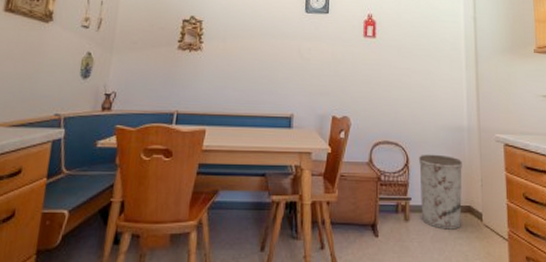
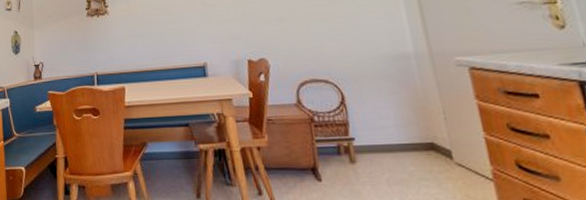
trash can: present [419,154,462,230] -> none [357,87,425,171]

